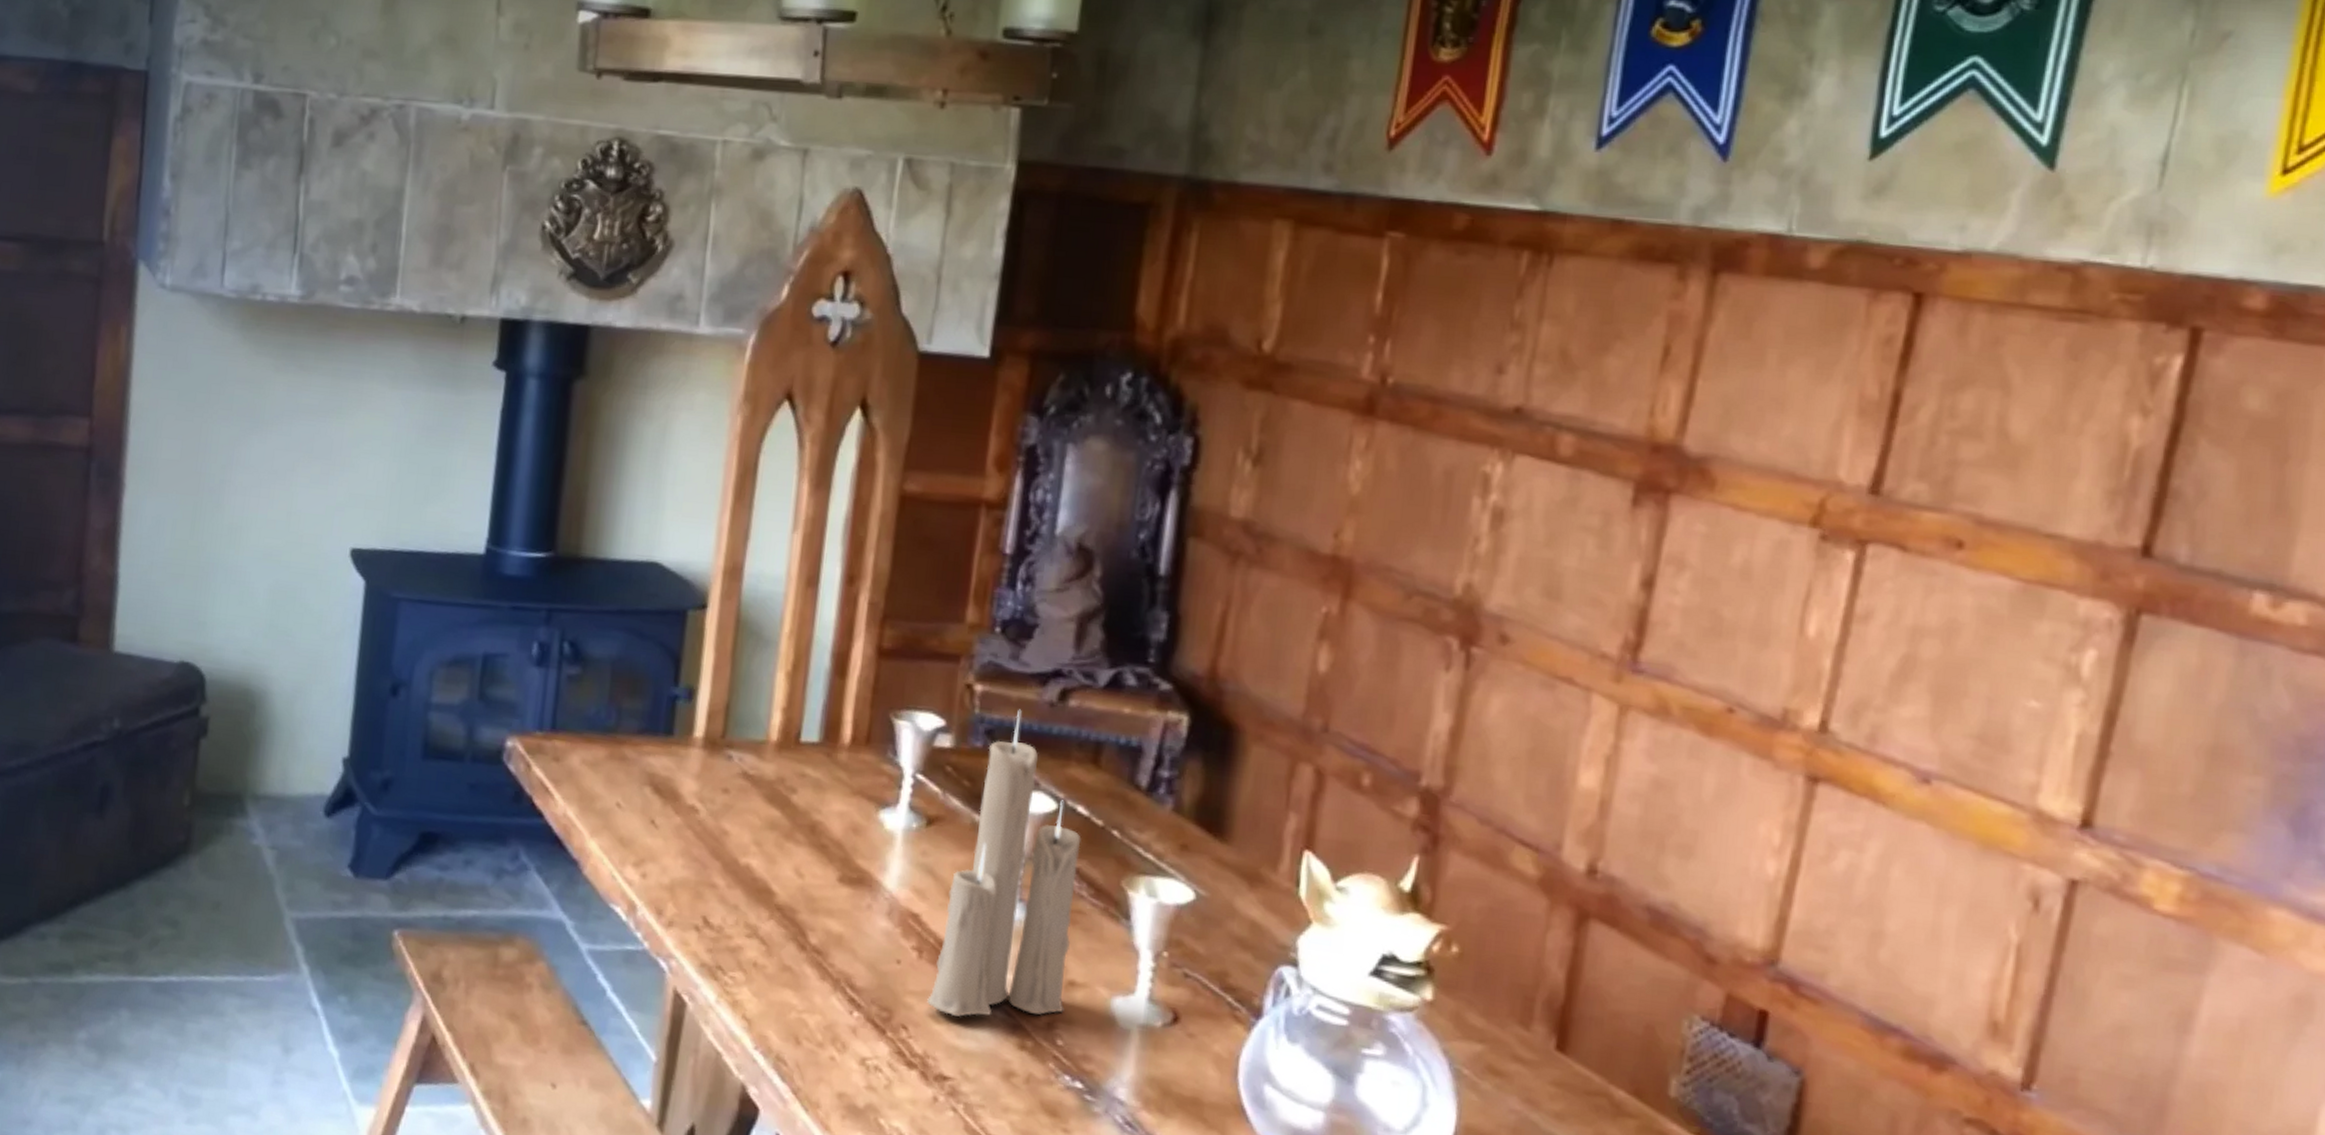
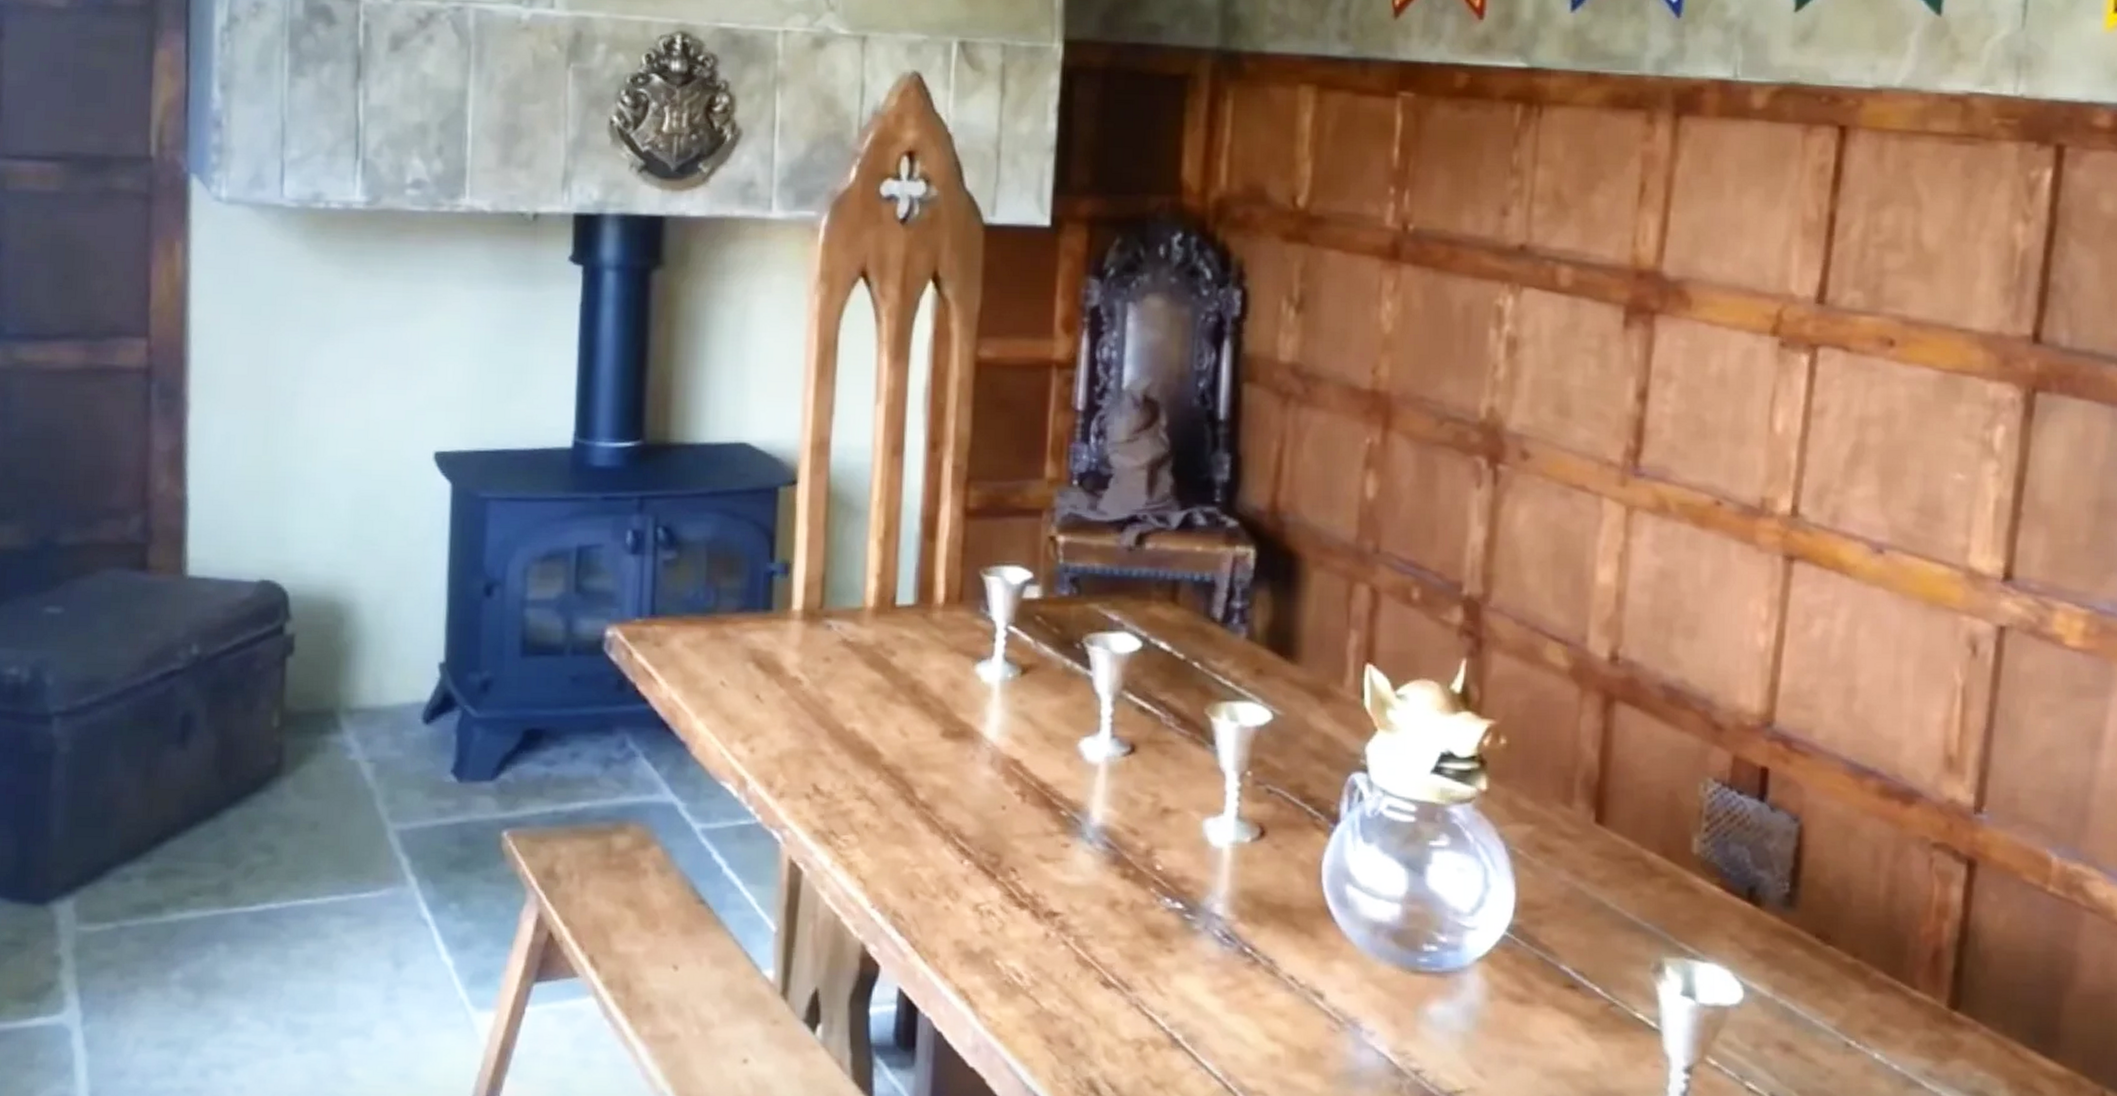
candle: present [927,709,1082,1017] -> none [1033,556,1166,854]

